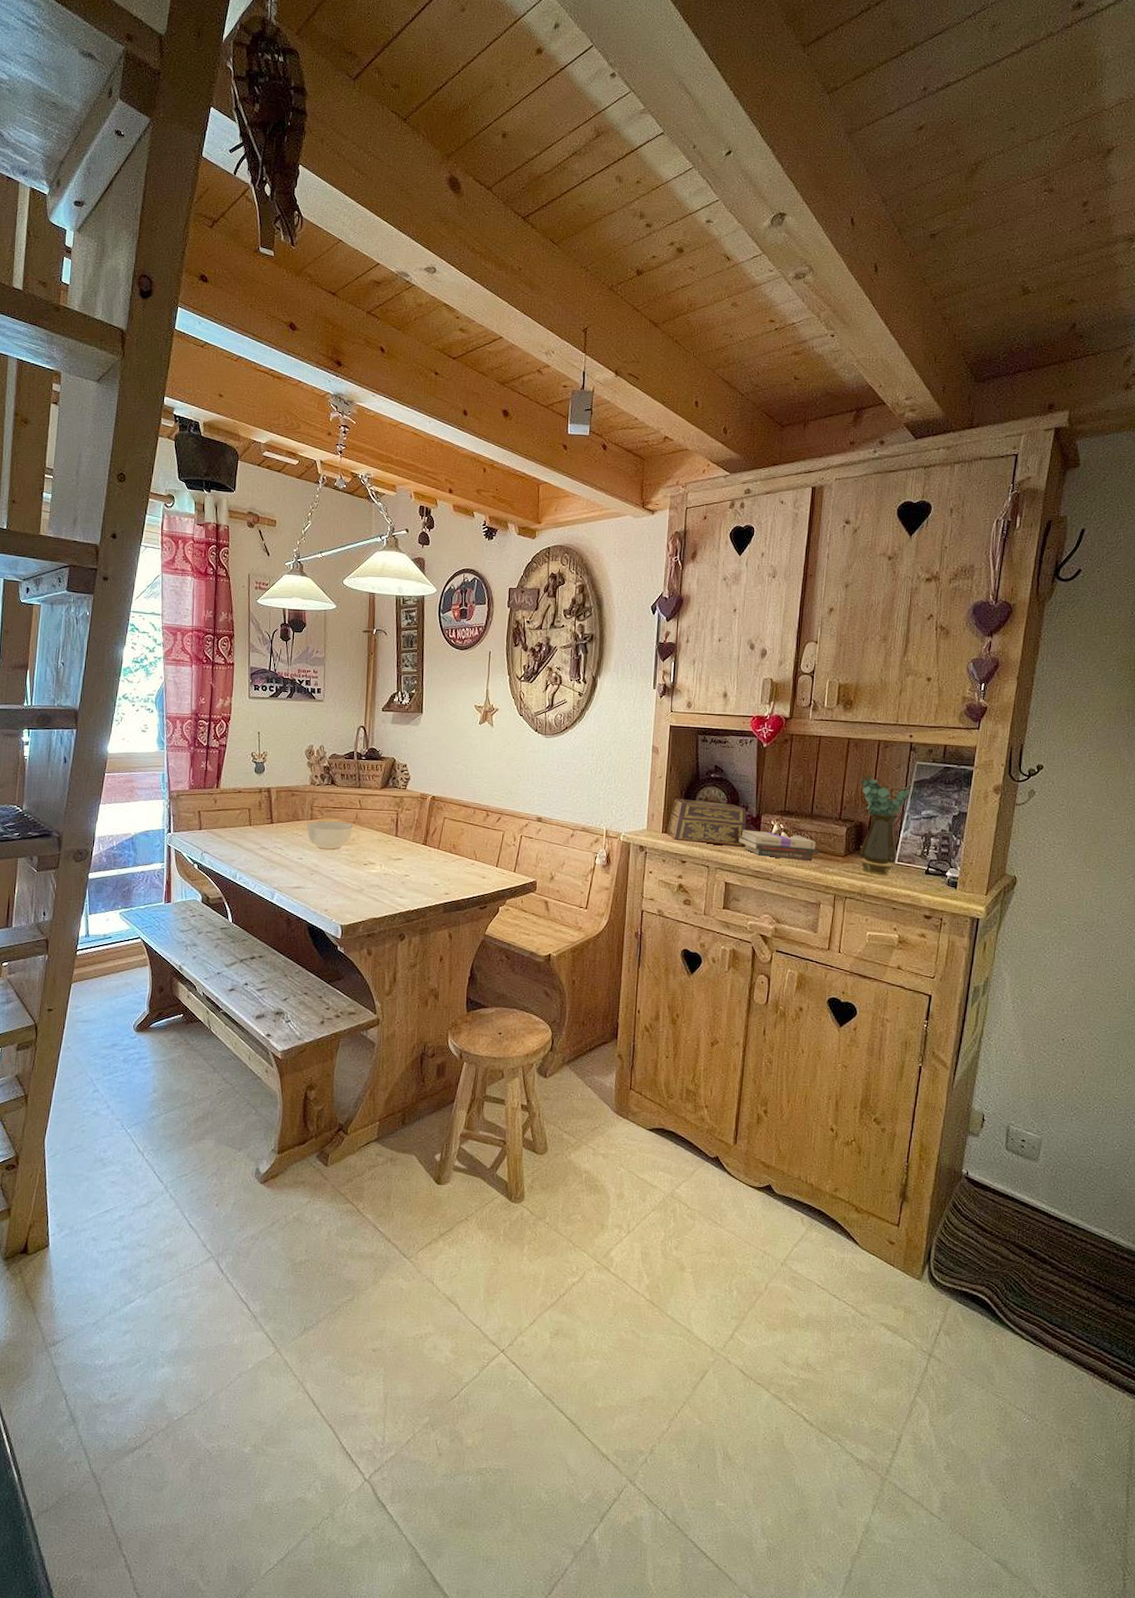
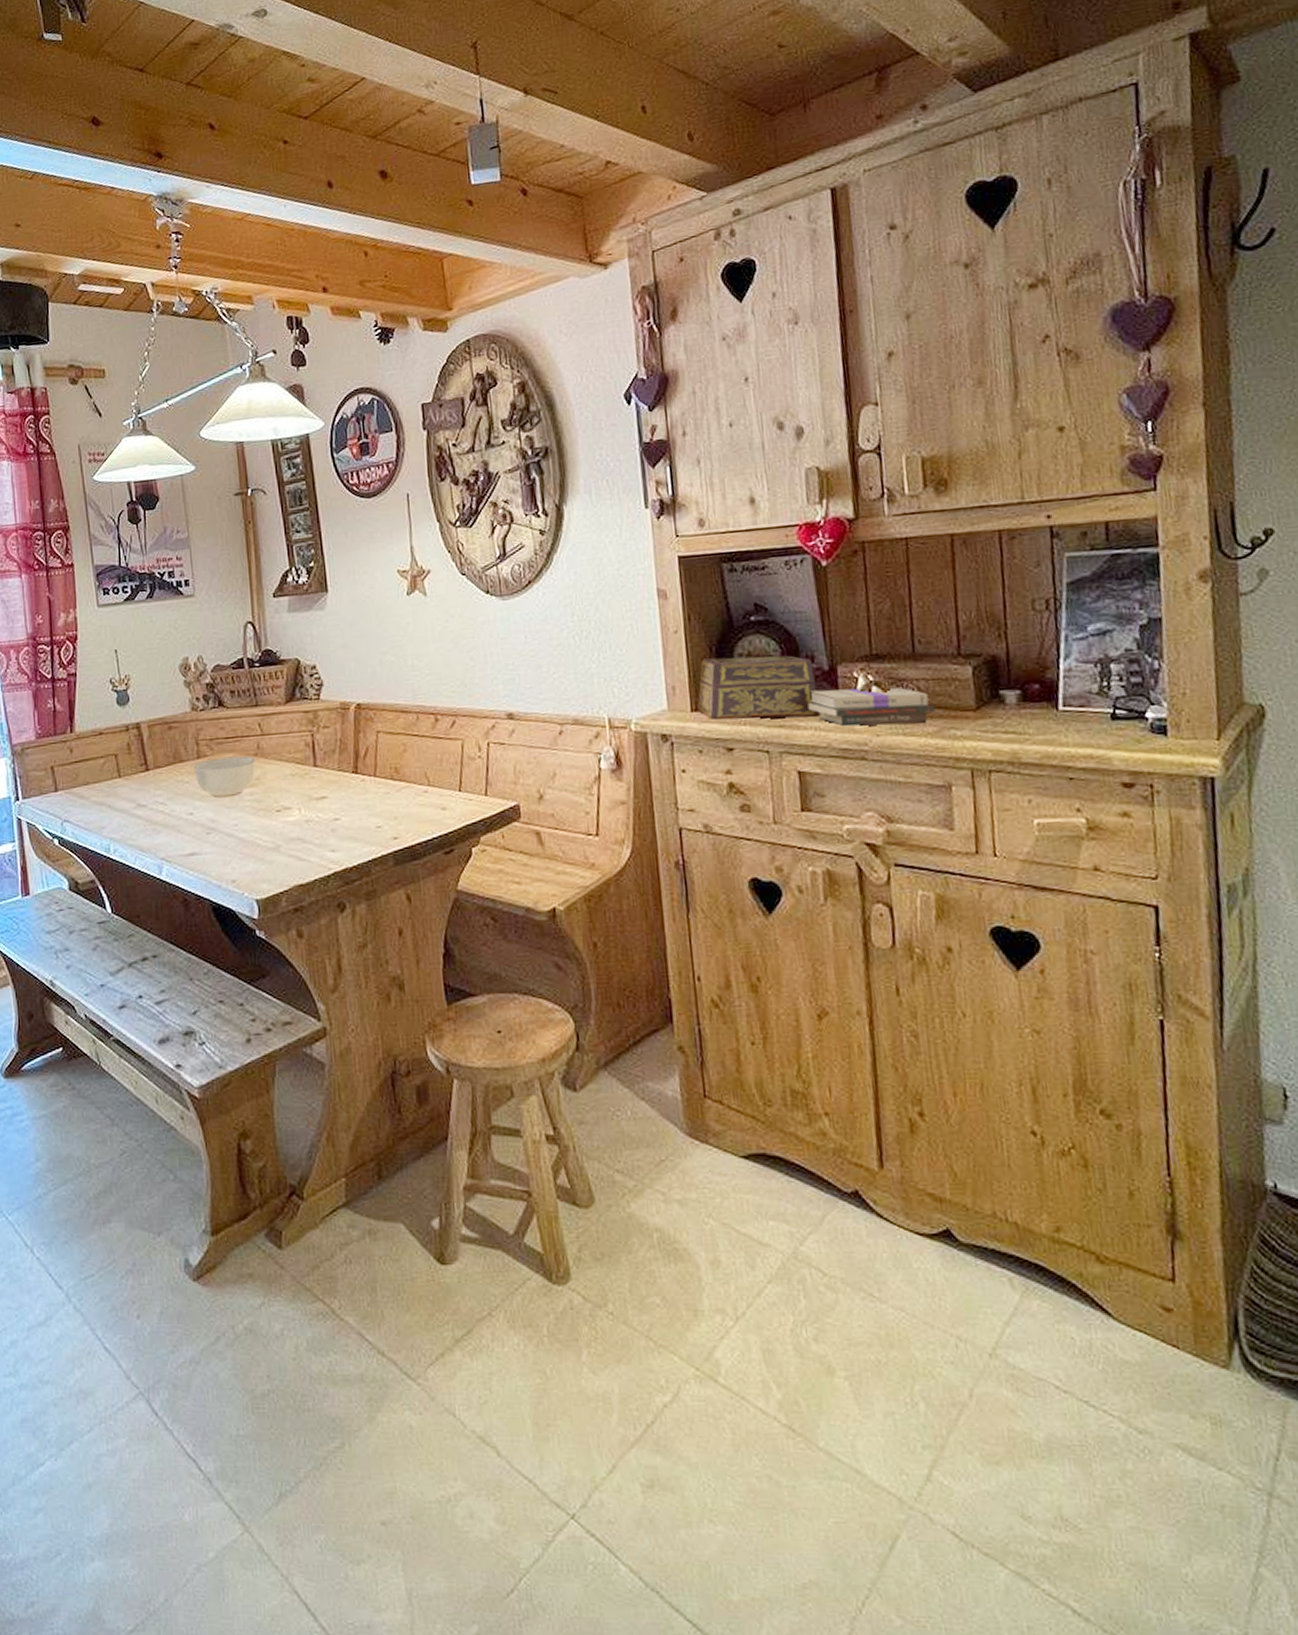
vase: present [859,771,910,876] -> none [979,579,1063,732]

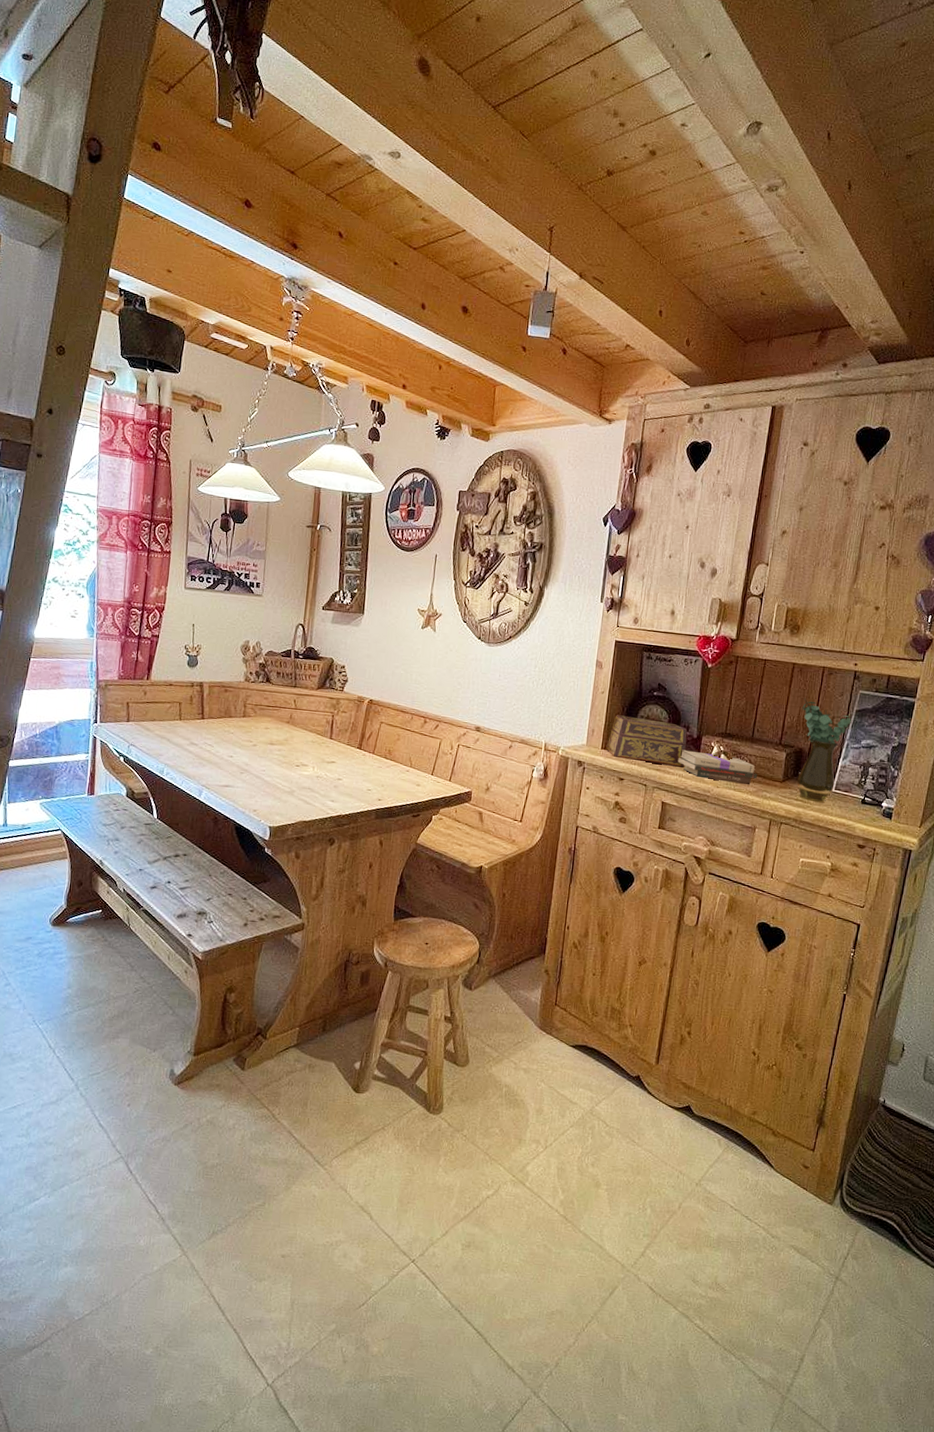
bowl: present [193,756,256,798] -> none [238,719,287,750]
vase: none [979,579,1063,732] -> present [797,697,852,803]

